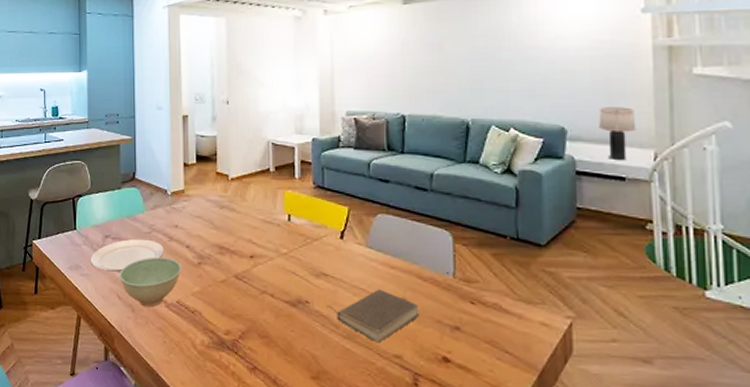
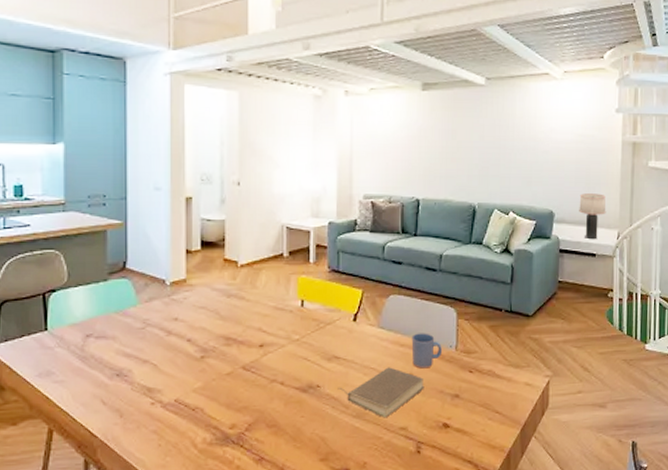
plate: present [90,239,164,272] -> none [66,335,160,375]
bowl: present [119,257,182,308] -> none [104,354,182,410]
mug: none [403,255,437,295] -> present [411,333,442,369]

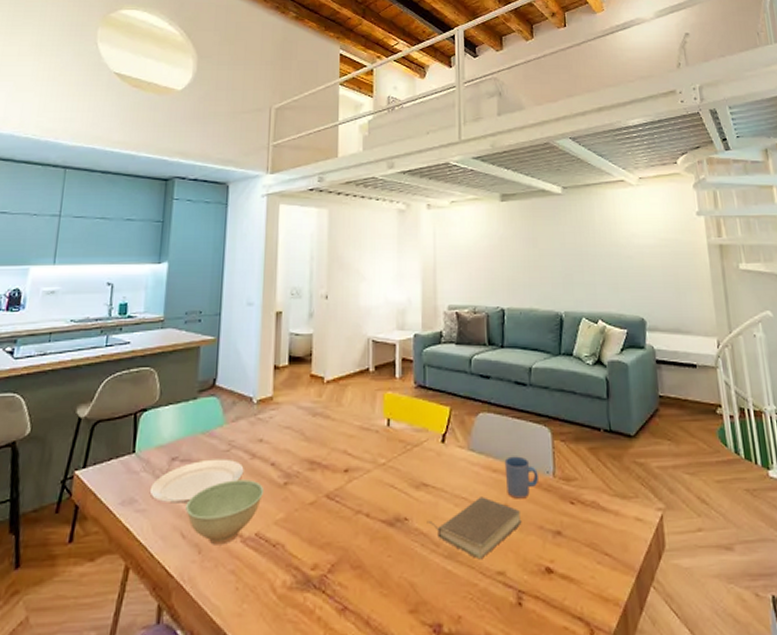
plate: none [66,335,160,375] -> present [149,458,244,503]
bowl: none [104,354,182,410] -> present [185,479,265,545]
table lamp: present [579,193,606,240] -> none [670,299,702,349]

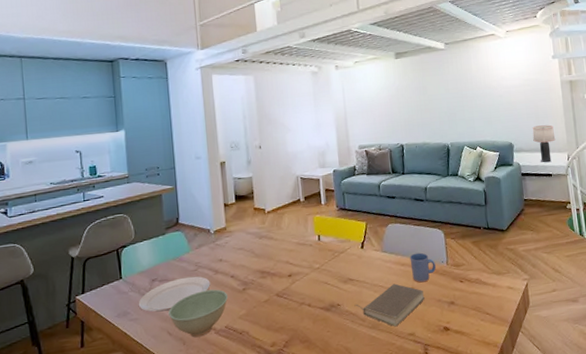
table lamp: none [670,299,702,349] -> present [532,125,556,163]

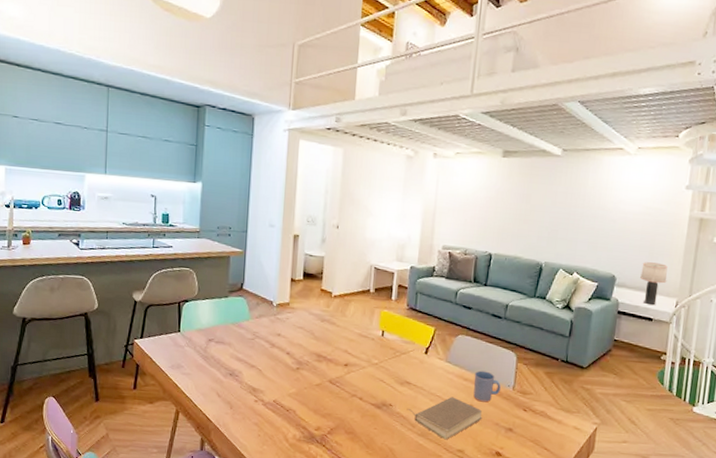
plate: present [138,276,211,312] -> none [192,343,265,373]
bowl: present [168,289,228,338] -> none [220,360,281,405]

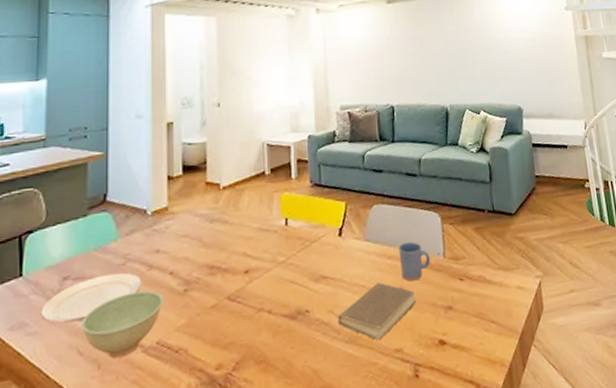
plate: none [192,343,265,373] -> present [40,272,141,323]
bowl: none [220,360,281,405] -> present [81,290,164,359]
table lamp: present [640,262,668,306] -> none [543,86,571,132]

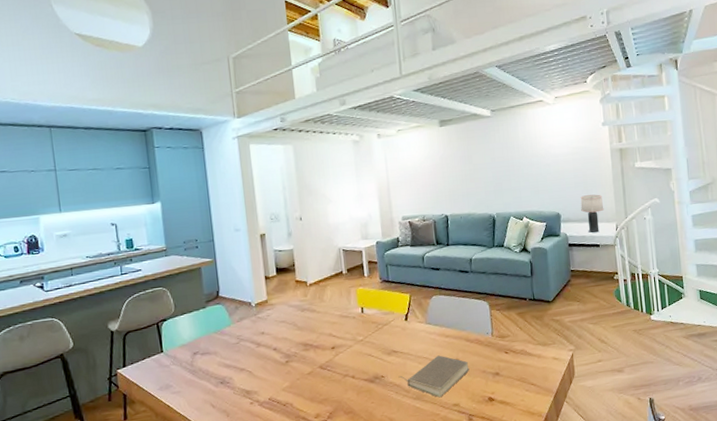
plate: present [40,272,141,323] -> none [180,349,253,385]
bowl: present [81,290,164,359] -> none [211,362,271,410]
mug: present [398,242,430,281] -> none [454,324,481,354]
table lamp: none [543,86,571,132] -> present [580,194,604,233]

